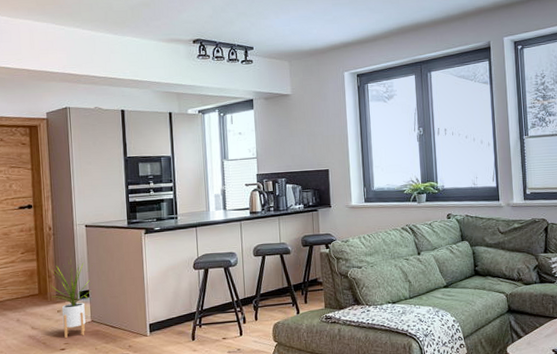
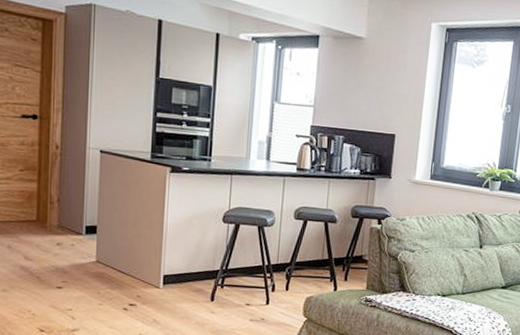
house plant: present [49,257,93,338] -> none [51,187,104,276]

